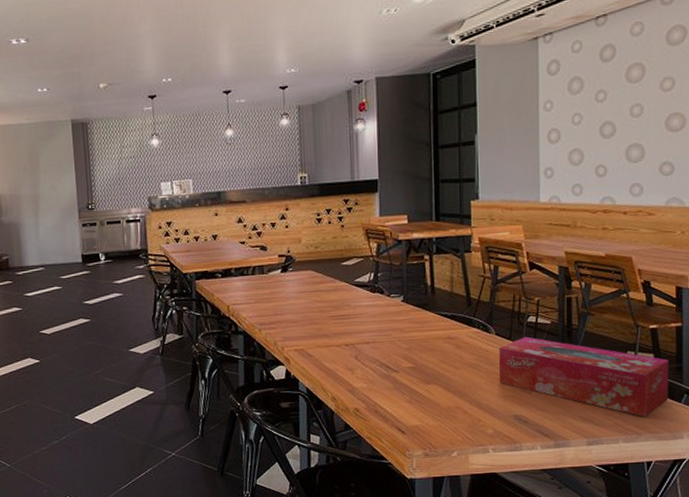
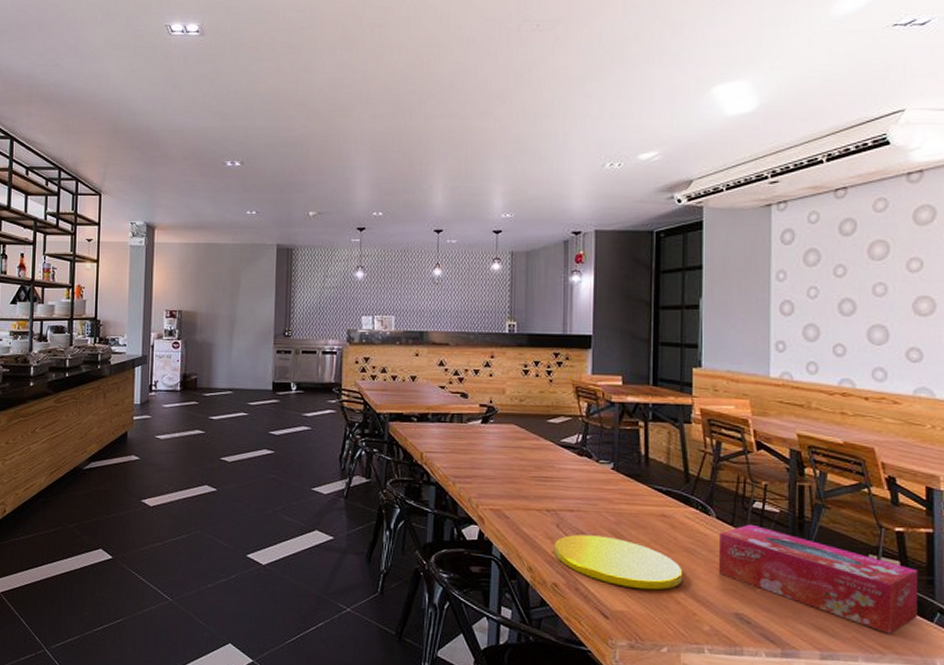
plate: none [354,362,469,405] -> present [554,534,683,591]

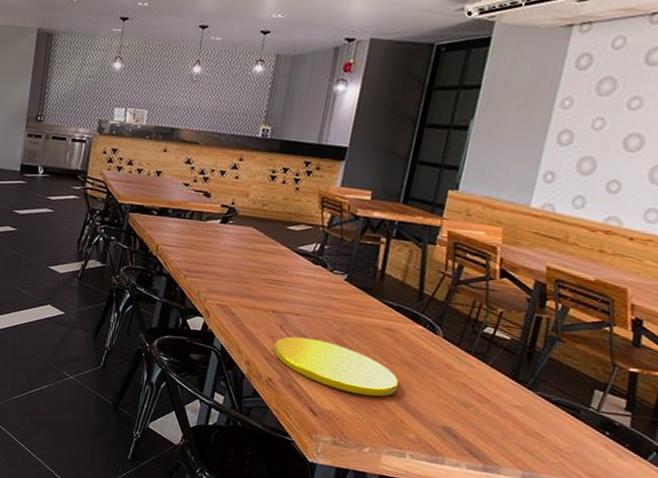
tissue box: present [718,524,919,634] -> none [434,347,644,465]

